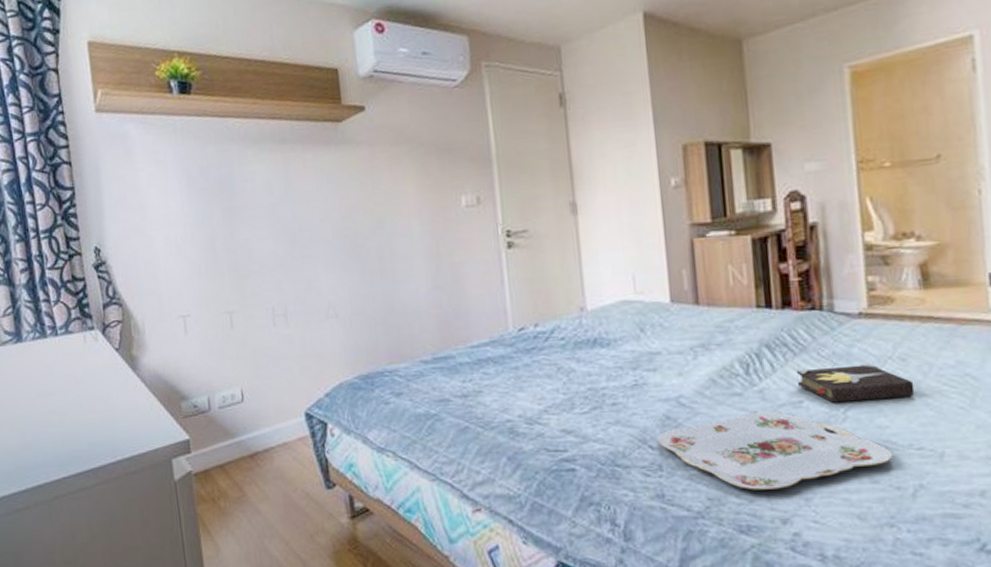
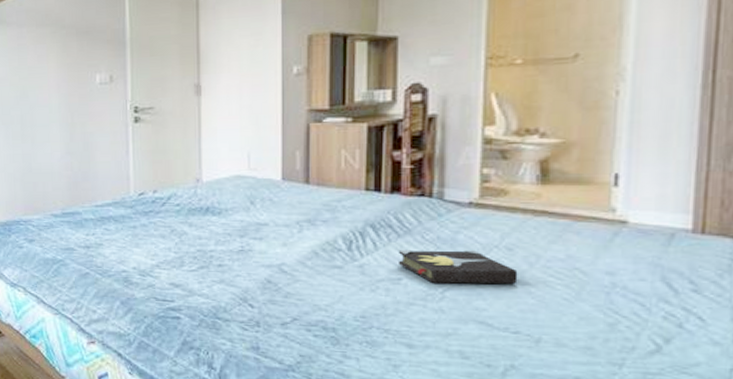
serving tray: present [657,411,893,490] -> none [257,284,487,354]

